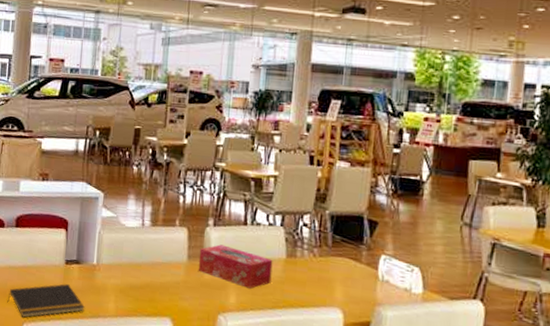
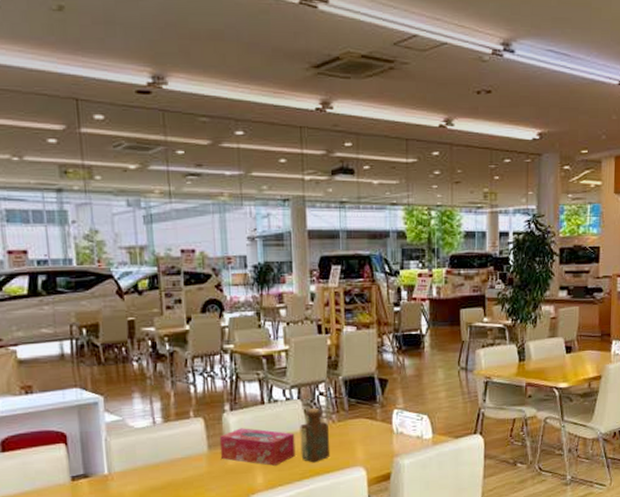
bottle: none [276,237,309,294] -> present [300,407,330,463]

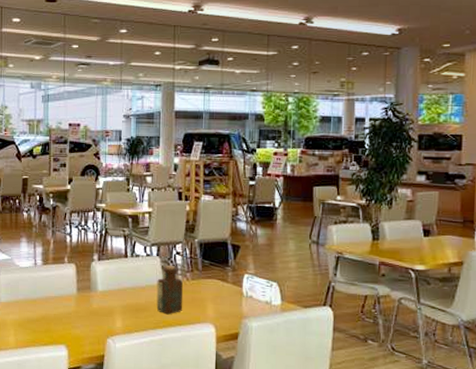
tissue box: present [219,428,296,466] -> none [87,276,152,313]

